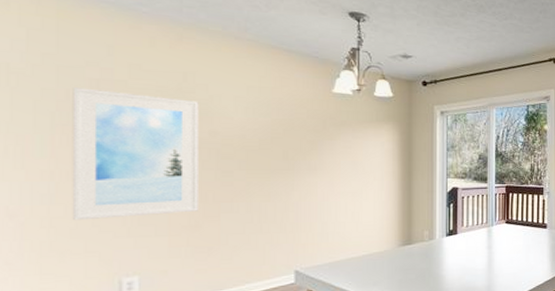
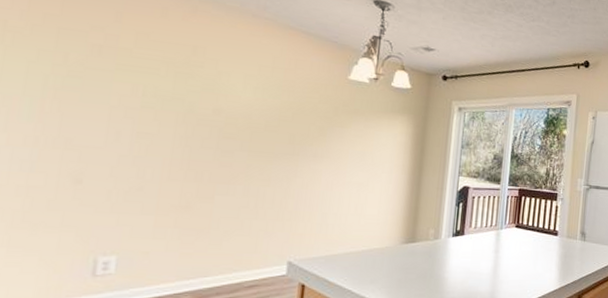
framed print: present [71,87,199,221] -> none [51,51,206,192]

